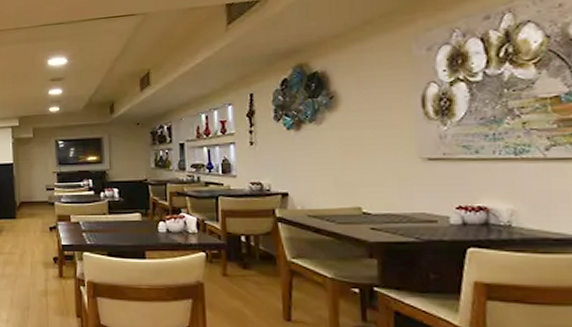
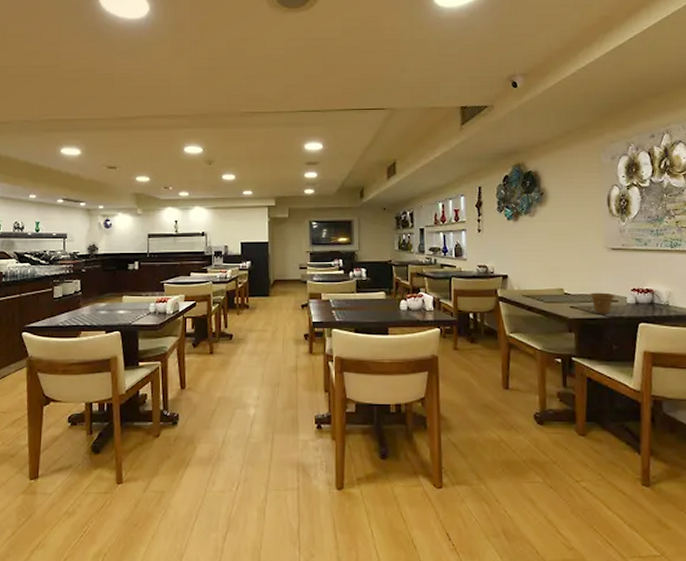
cup: none [397,211,434,237] -> present [589,292,616,314]

